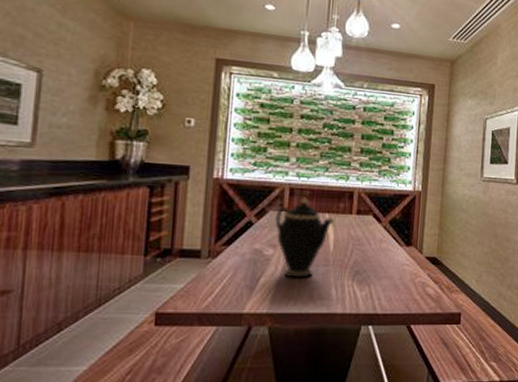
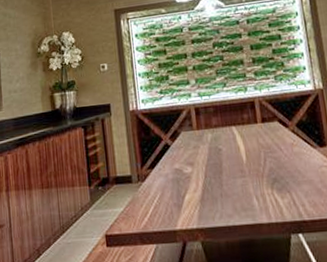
teapot: present [275,197,335,278] -> none [187,114,243,193]

